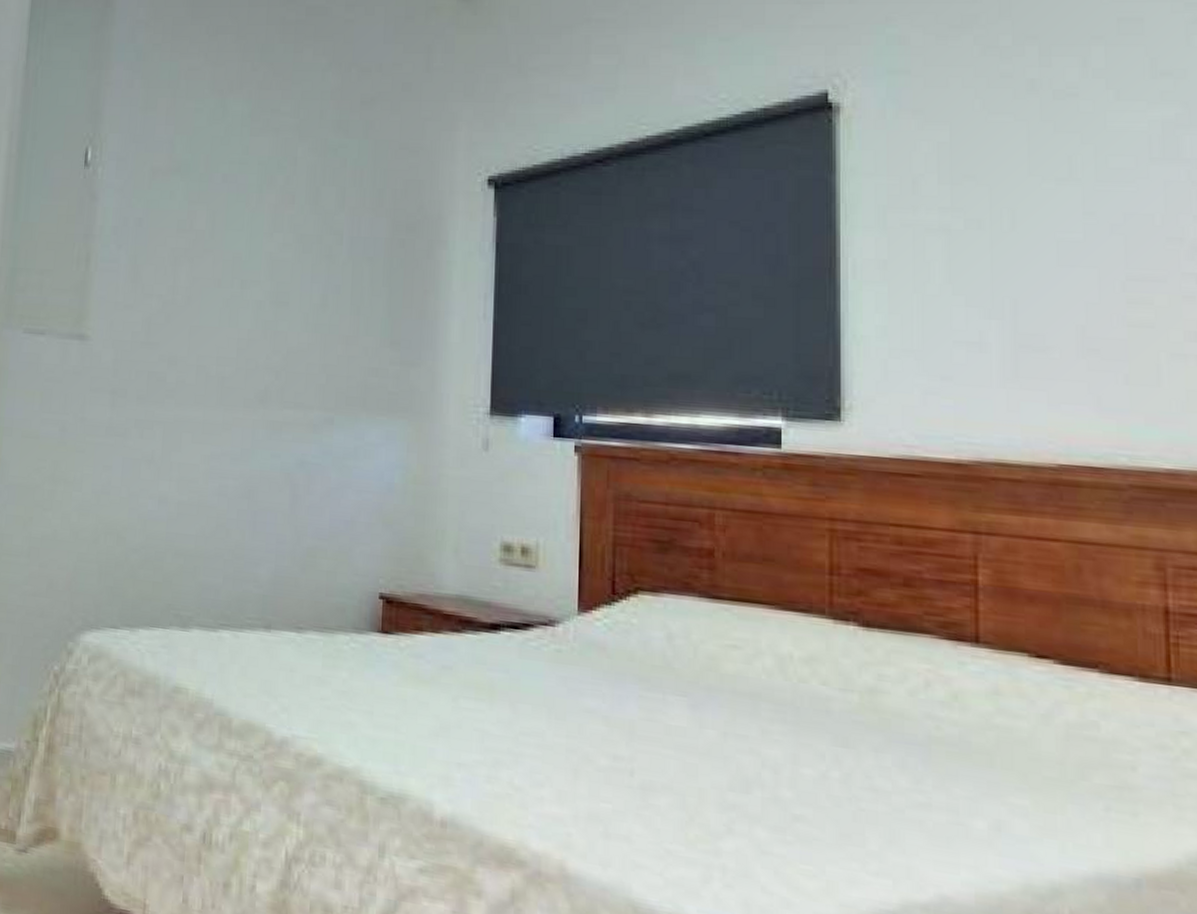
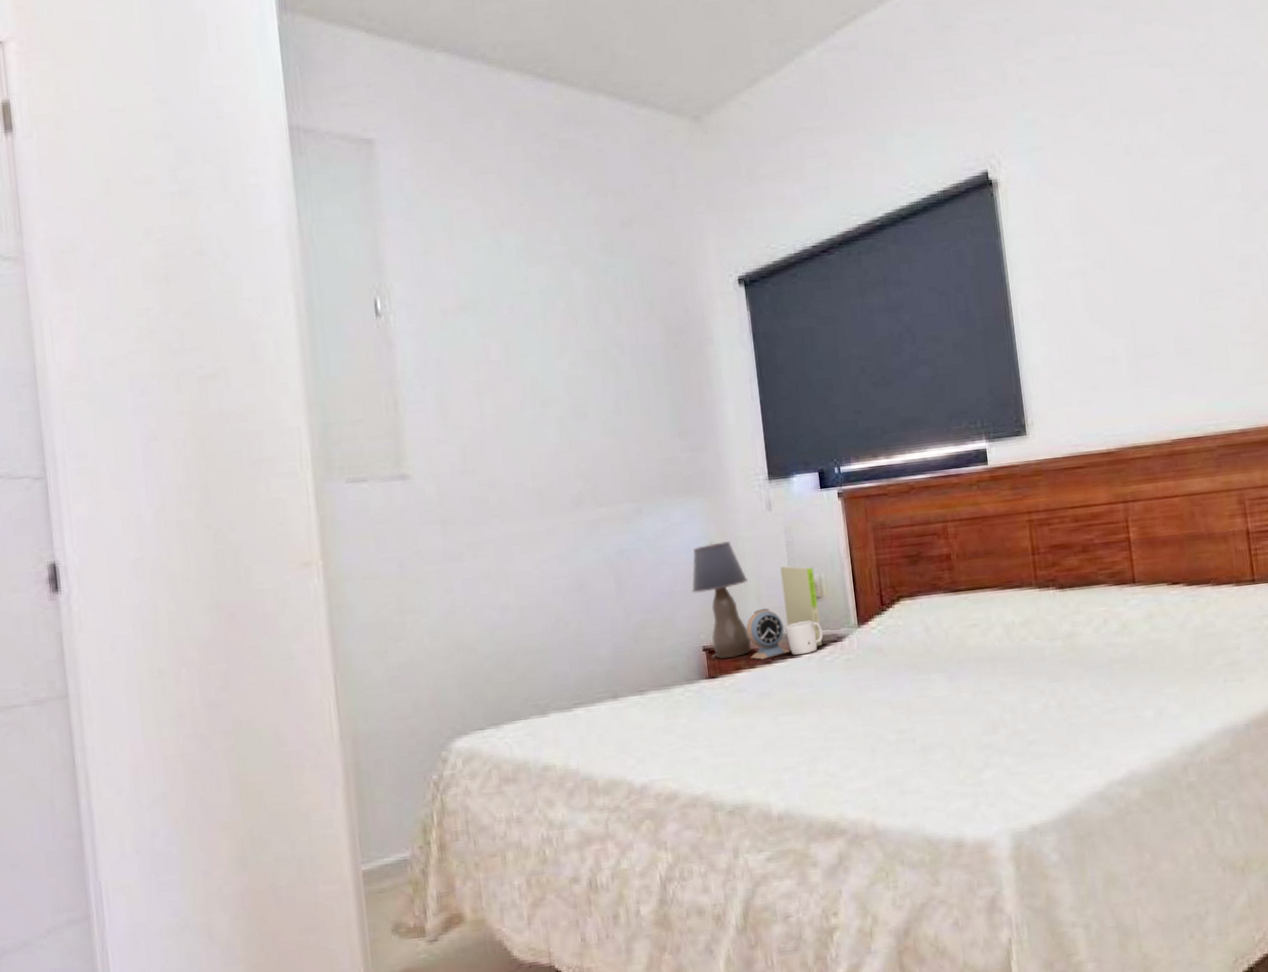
table lamp: none [376,472,447,615] -> present [691,541,752,659]
alarm clock: none [435,563,487,626] -> present [746,608,791,660]
mug: none [483,590,531,632] -> present [784,620,823,656]
book: none [486,520,531,627] -> present [779,566,822,647]

